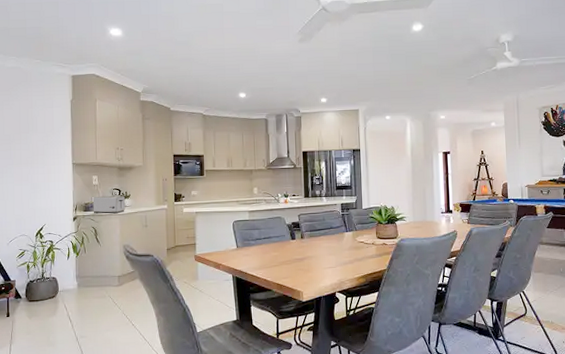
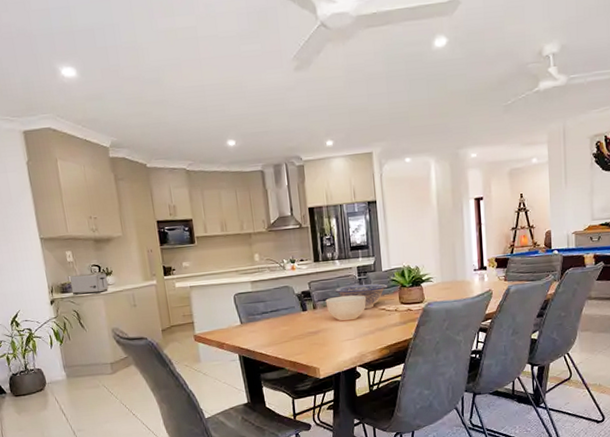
bowl: none [312,228,348,251] -> present [325,294,367,322]
decorative bowl: none [320,219,366,242] -> present [334,283,387,310]

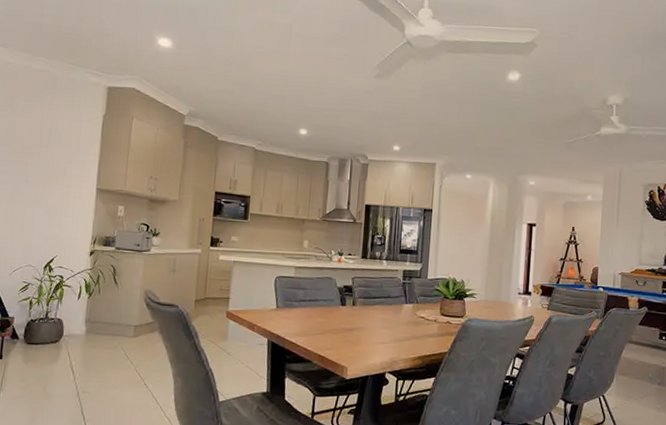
bowl: present [325,294,367,322] -> none [365,296,408,324]
decorative bowl: present [334,283,387,310] -> none [376,287,430,315]

